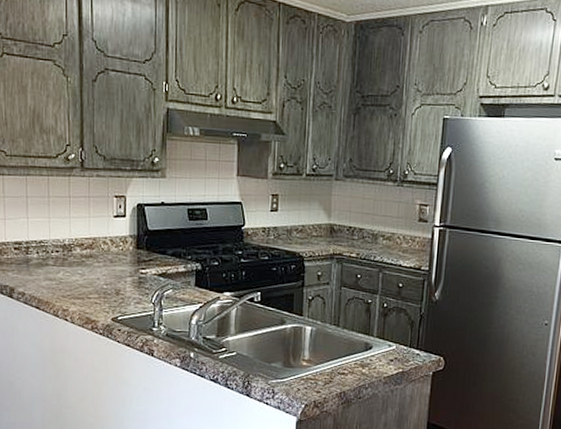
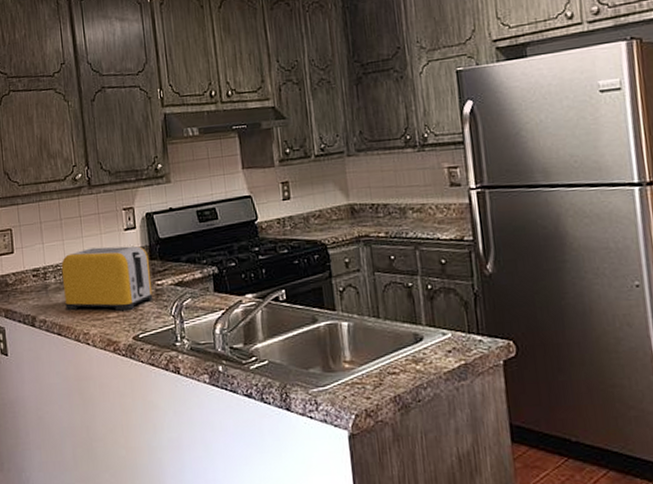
toaster: none [45,229,136,294] -> present [61,245,153,312]

